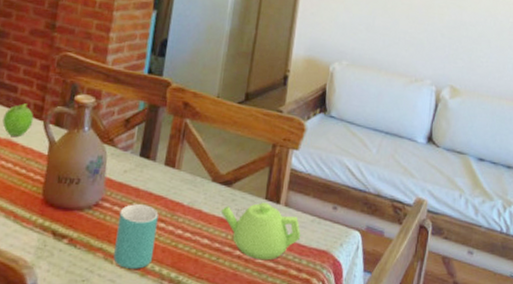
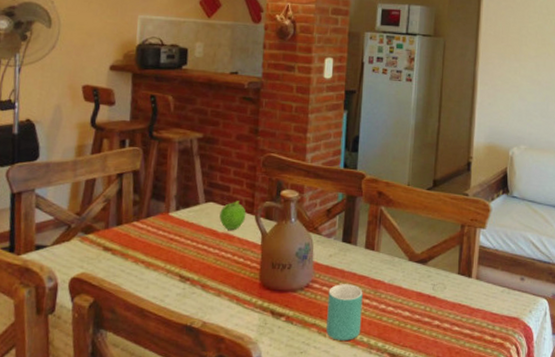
teapot: present [220,202,301,261] -> none [418,277,493,328]

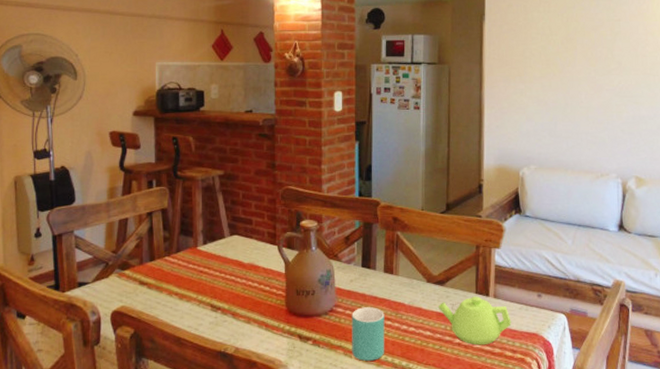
fruit: present [219,201,246,230] -> none [244,233,269,260]
teapot: none [418,277,493,328] -> present [437,296,512,346]

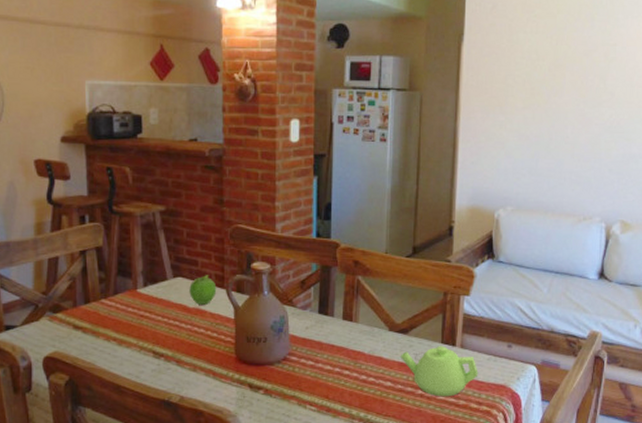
fruit: none [244,233,269,260] -> present [189,275,217,305]
mug: present [351,307,385,361] -> none [306,356,342,412]

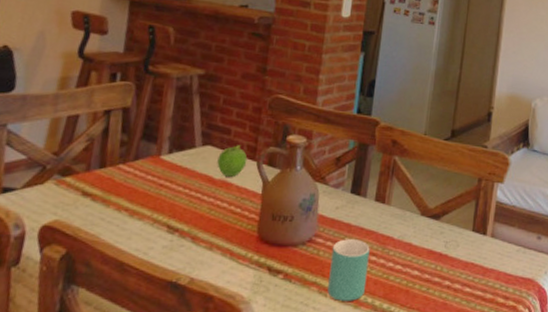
mug: none [306,356,342,412] -> present [327,239,370,301]
teapot: present [400,346,478,397] -> none [429,234,507,290]

